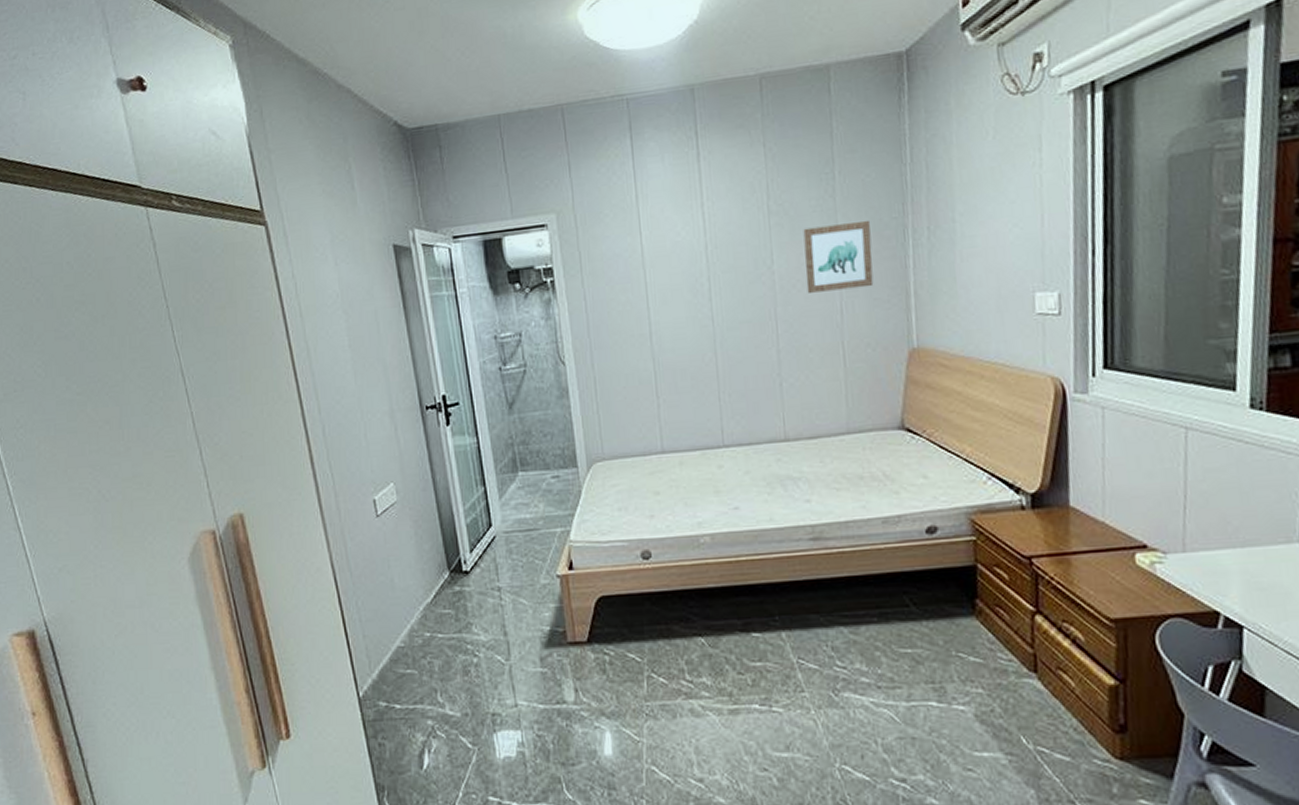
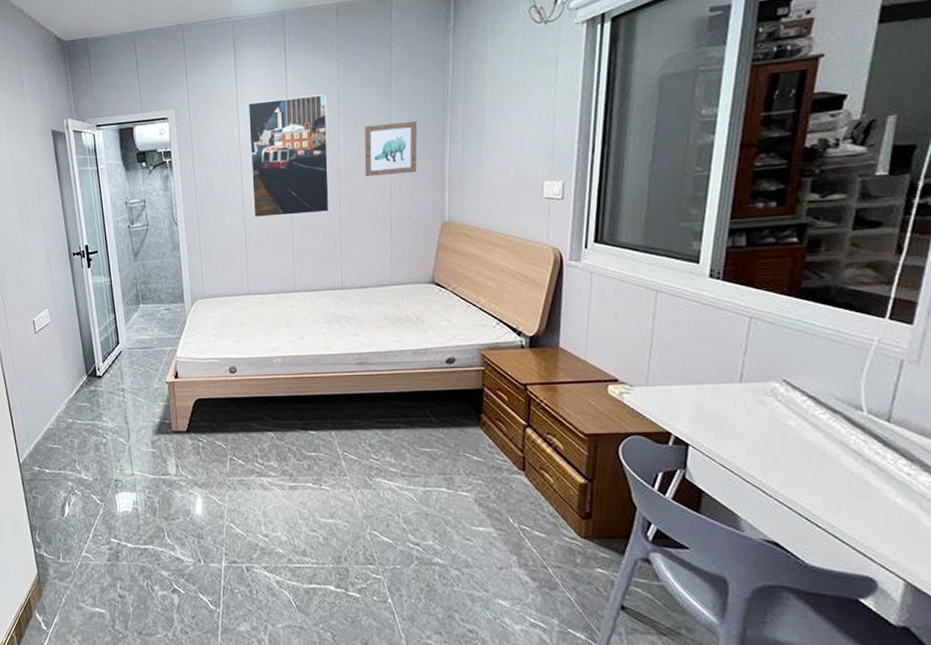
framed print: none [650,189,764,352] -> present [247,94,330,218]

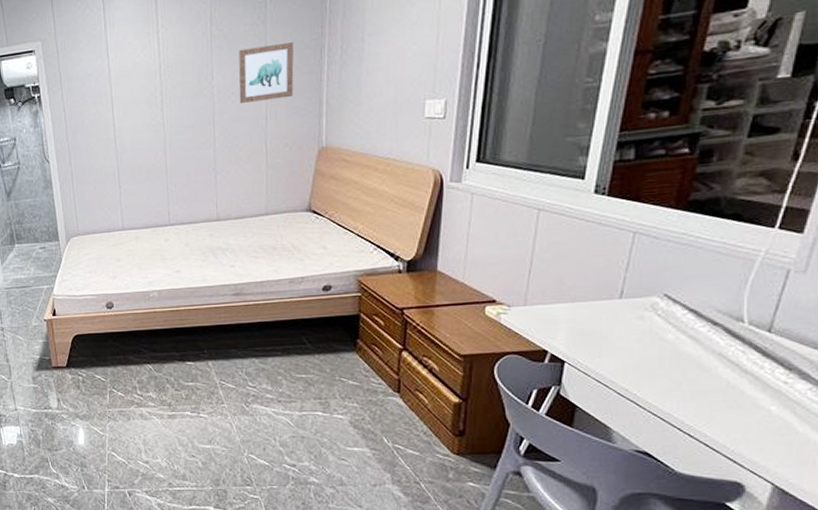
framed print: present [247,94,330,218] -> none [116,17,204,152]

